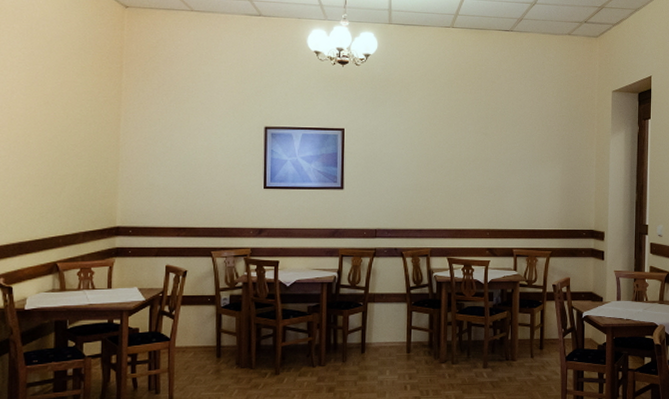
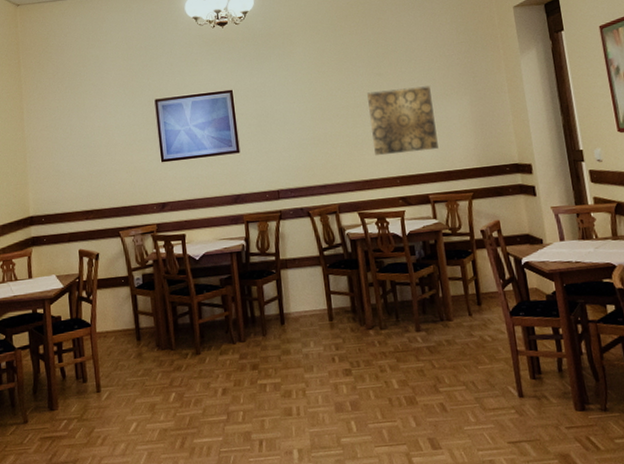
wall art: none [471,149,529,210] -> present [367,86,439,156]

